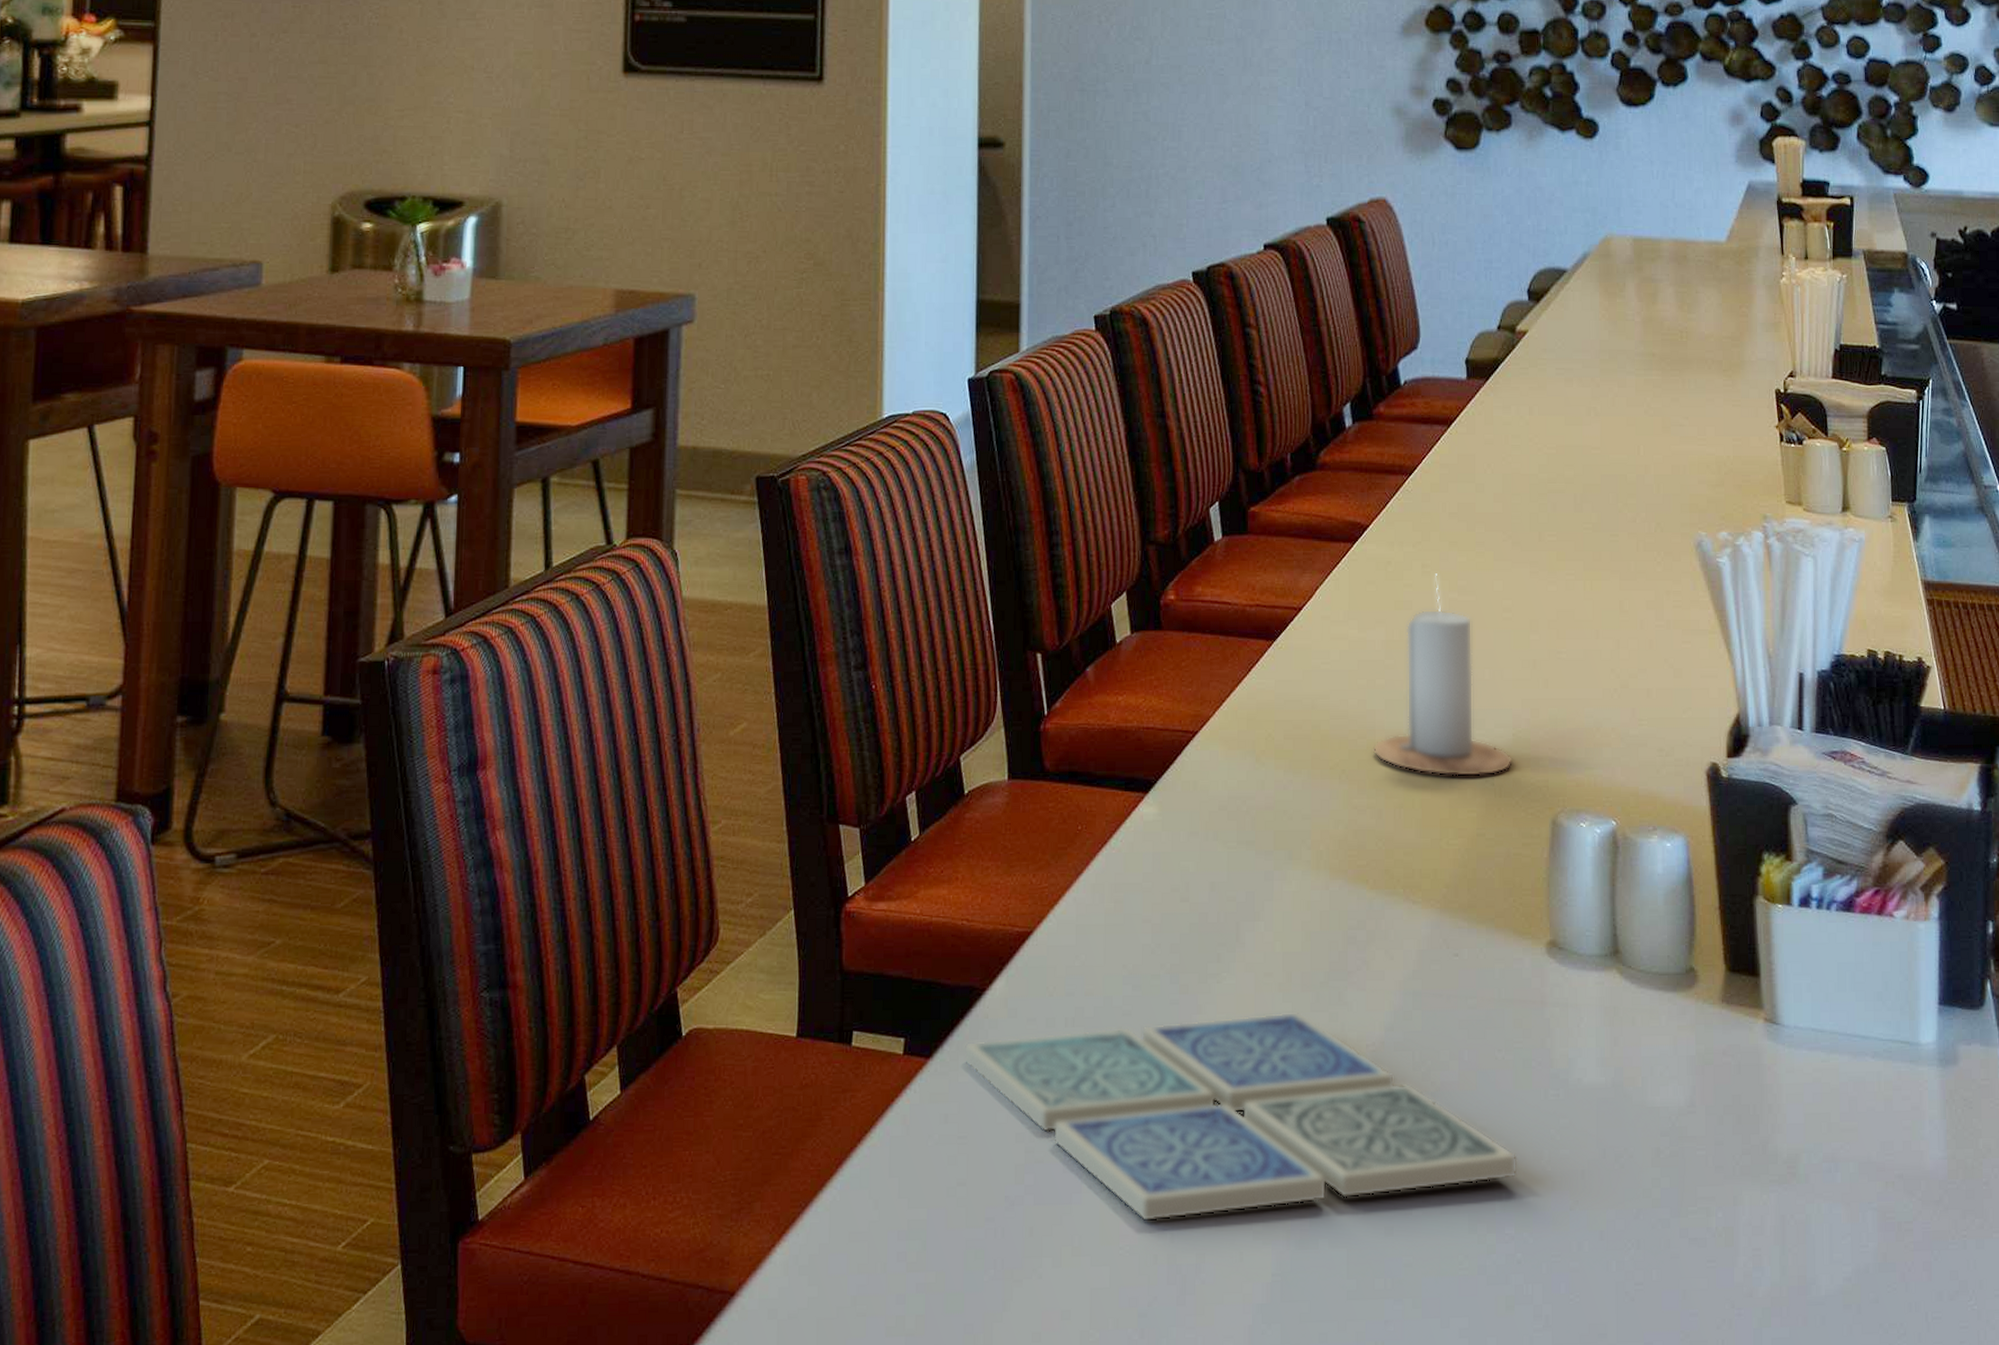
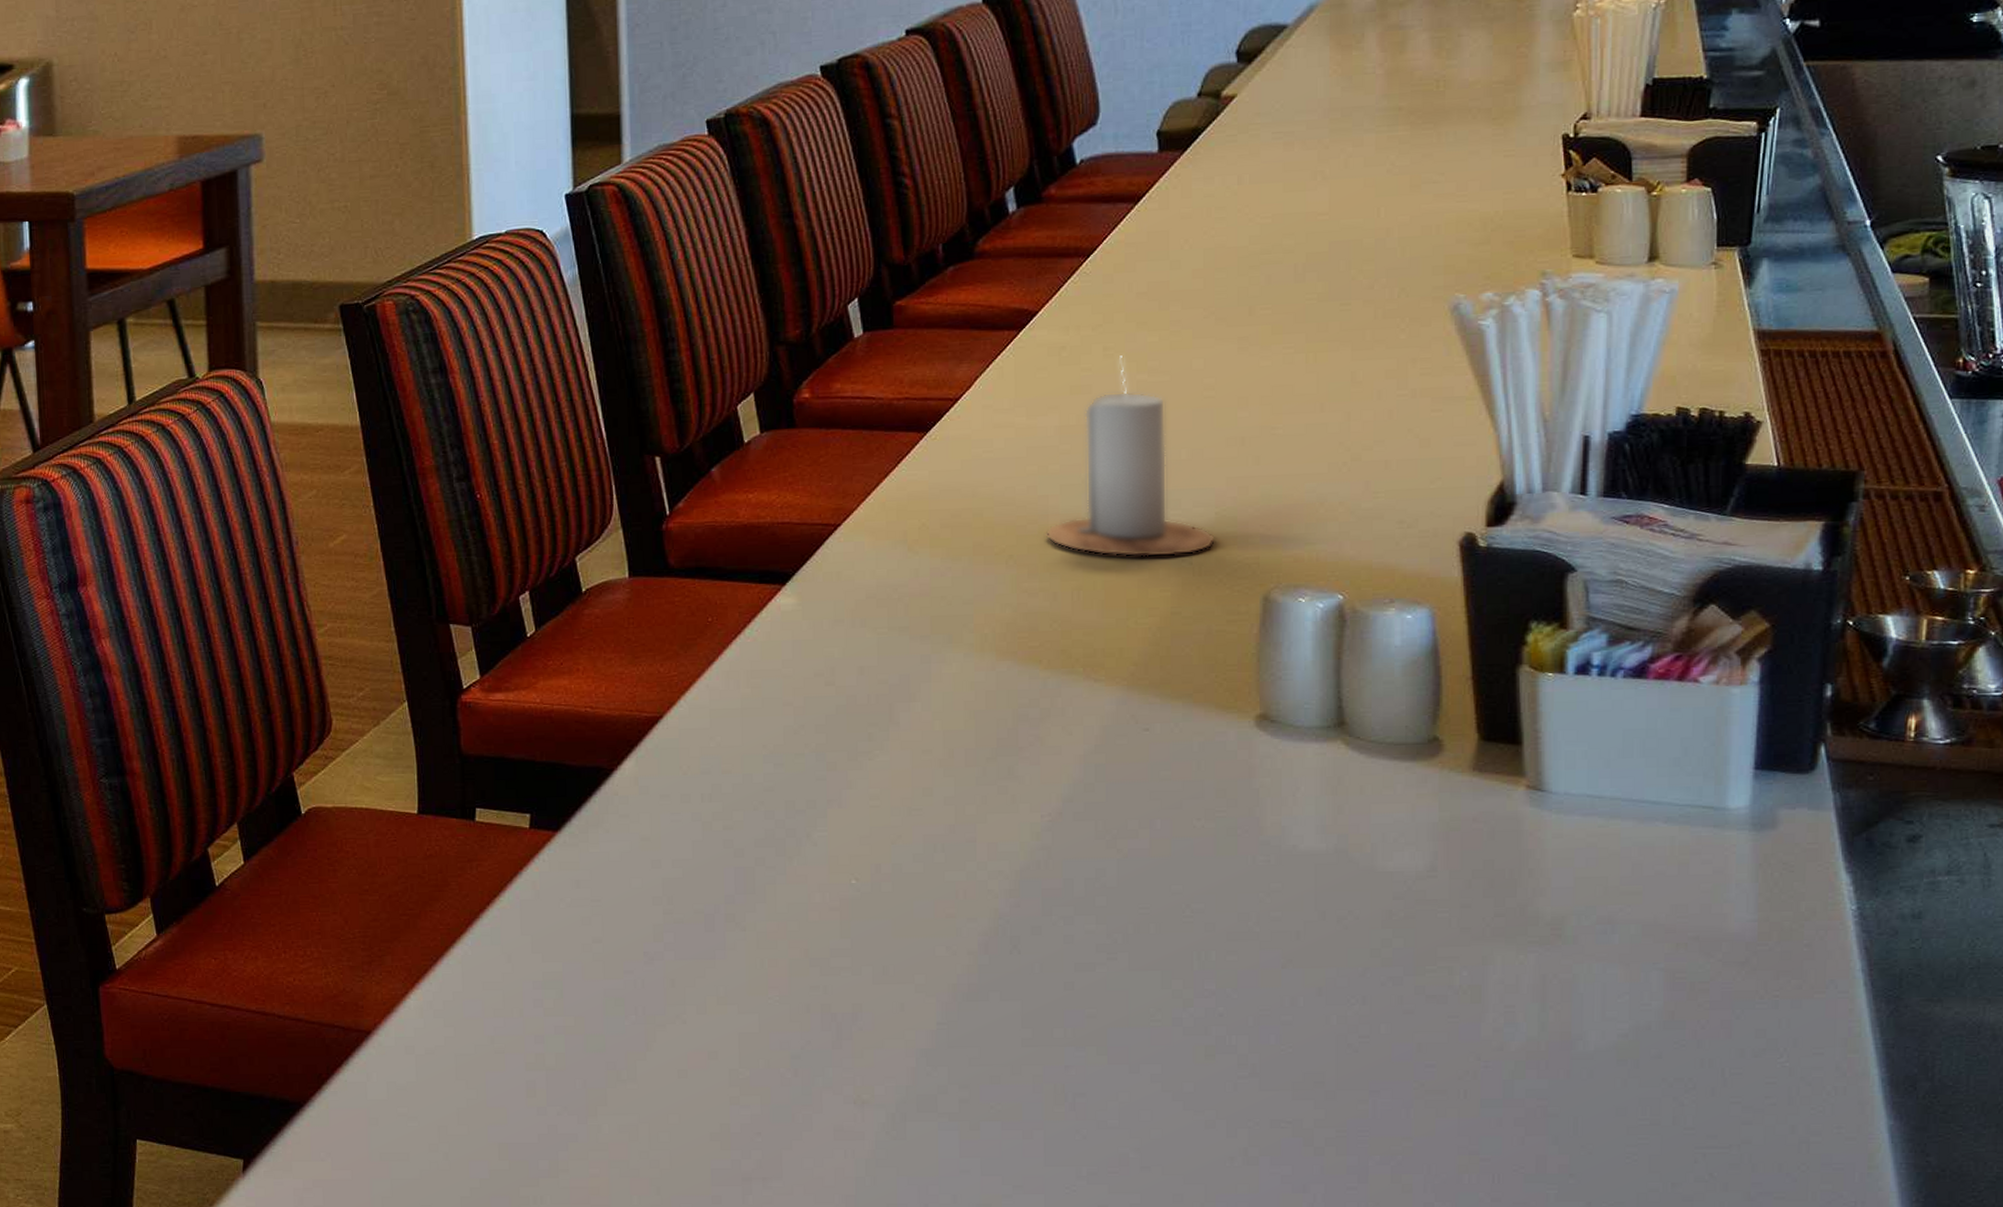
drink coaster: present [964,1011,1519,1222] -> none [593,785,1221,975]

